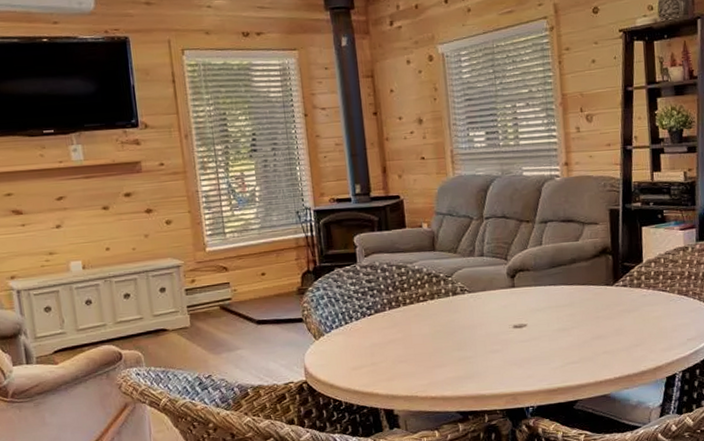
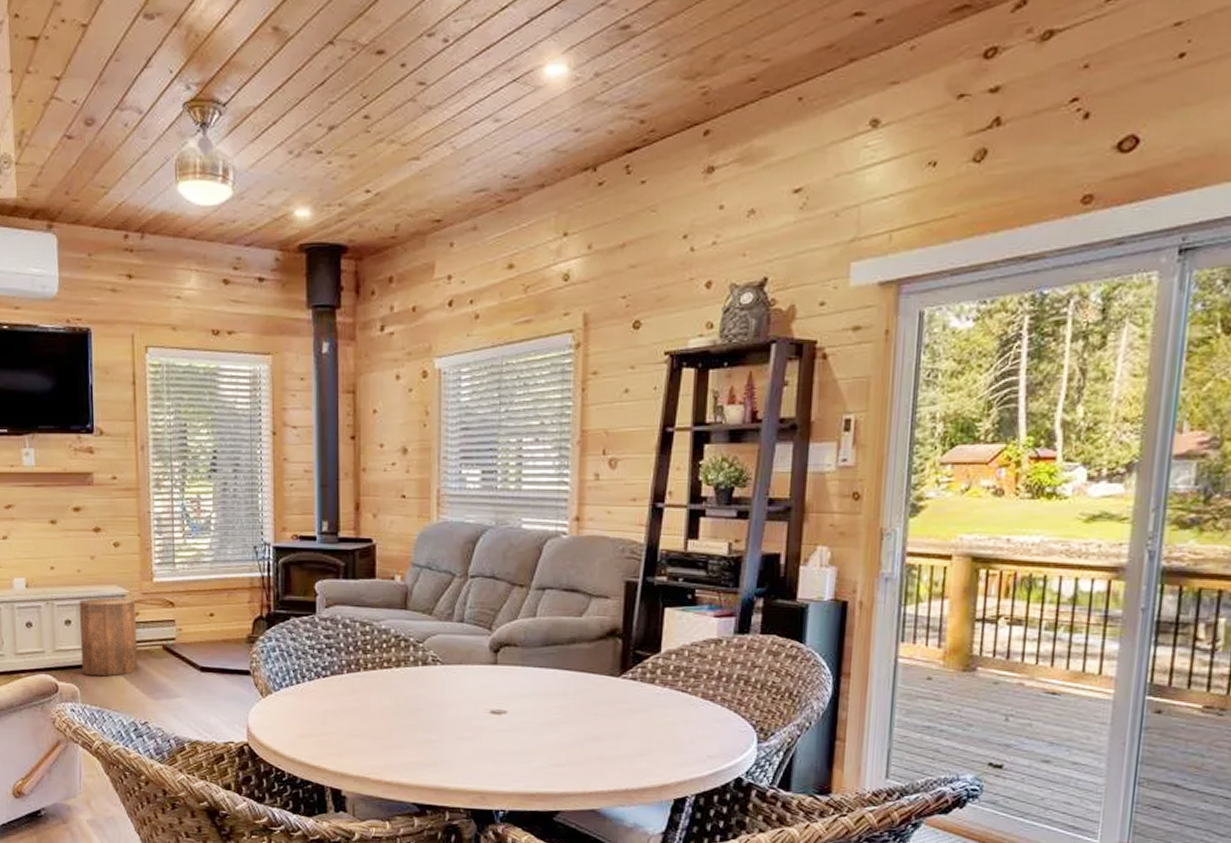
stool: none [136,268,198,341] -> present [78,597,138,677]

